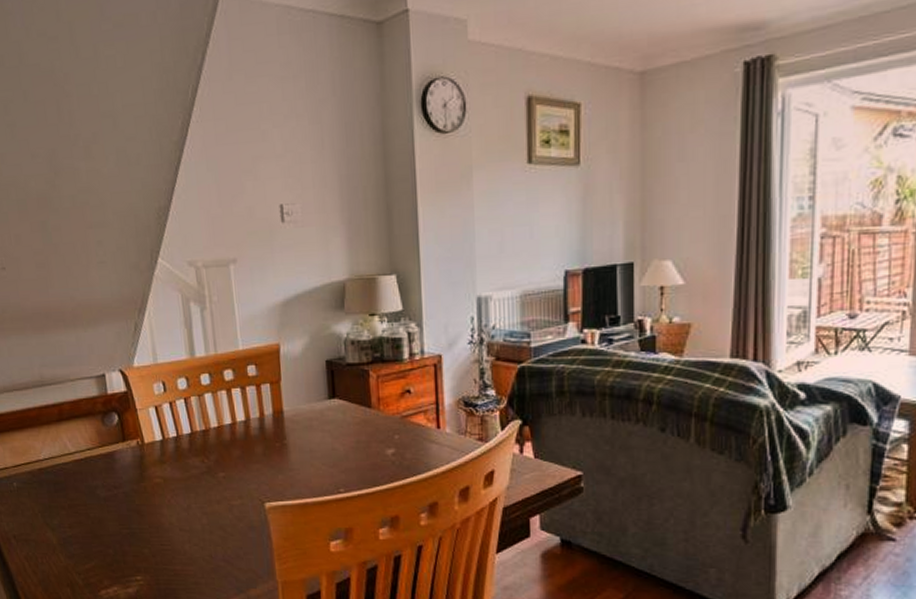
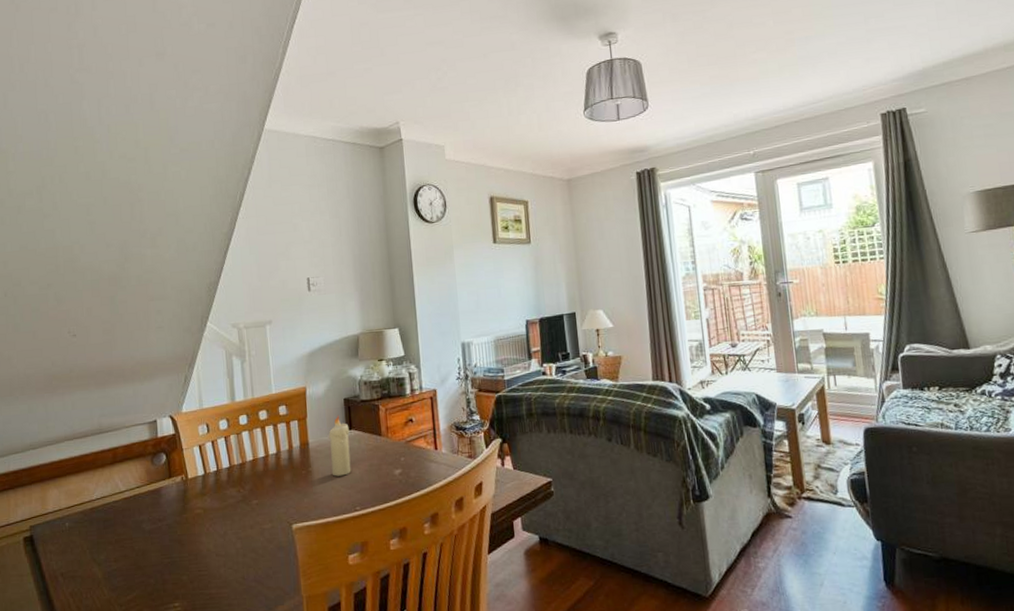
candle: none [307,380,334,452] -> present [328,415,351,476]

